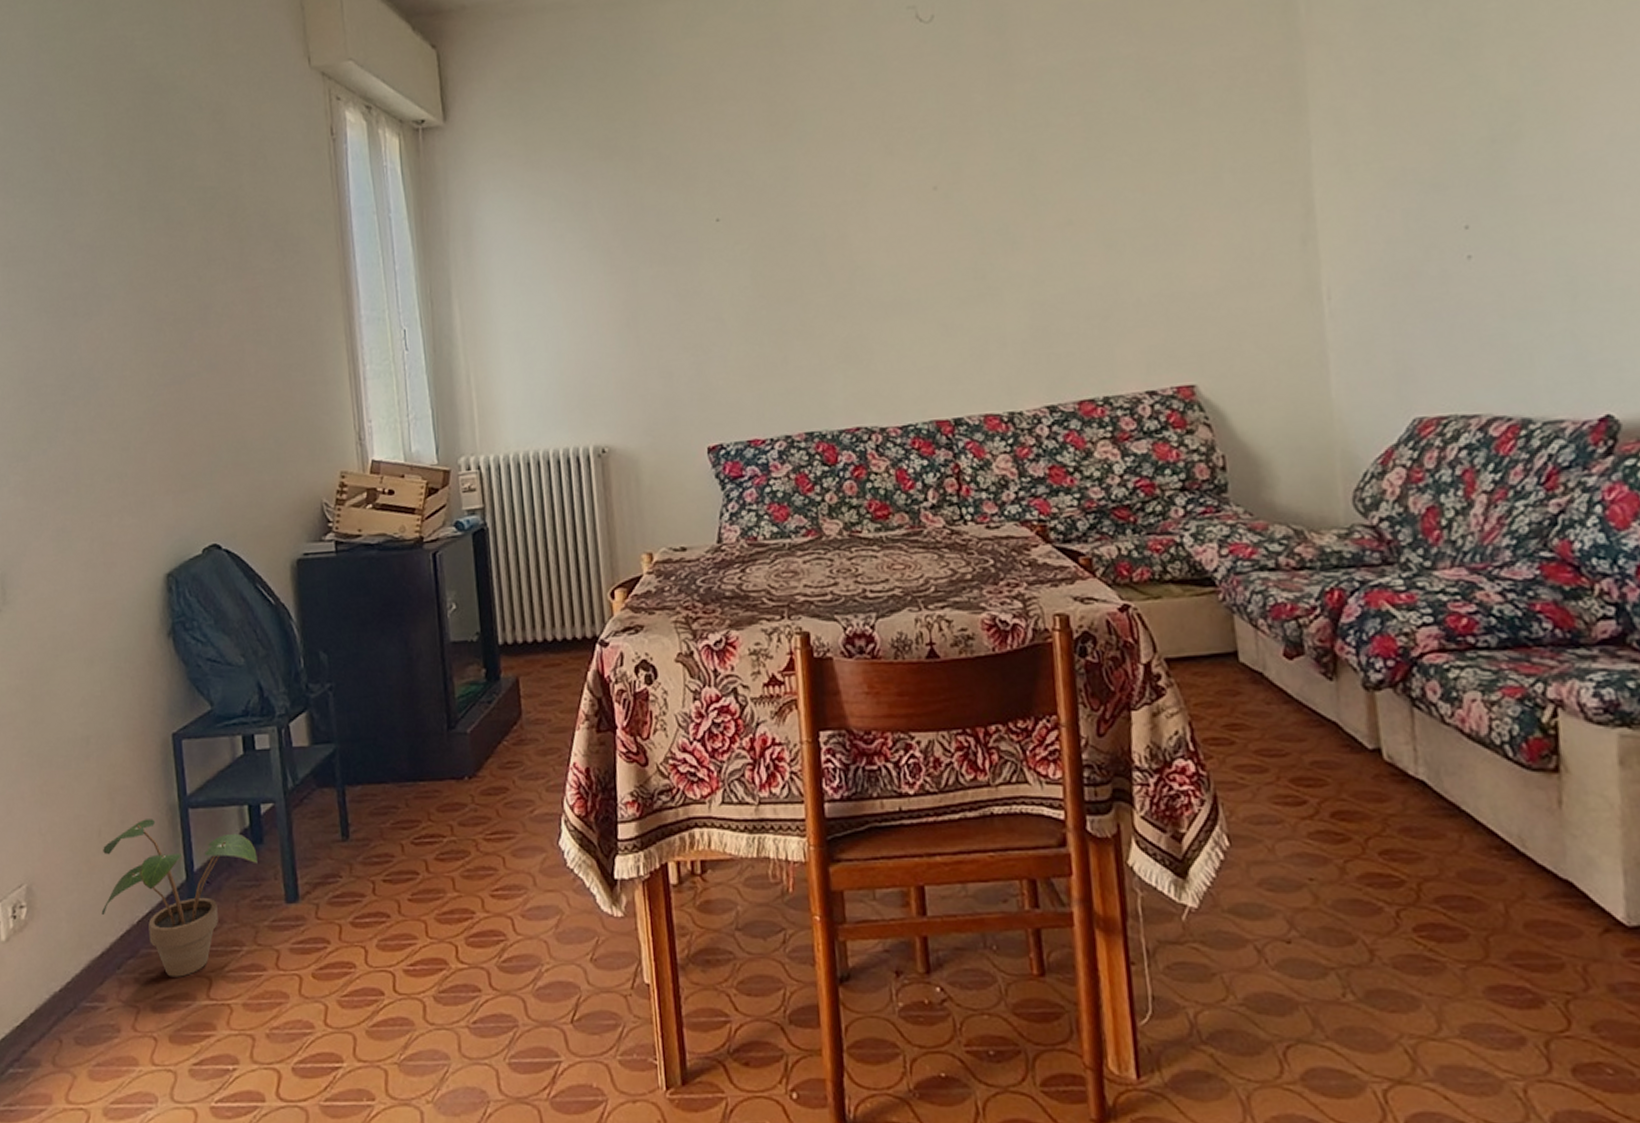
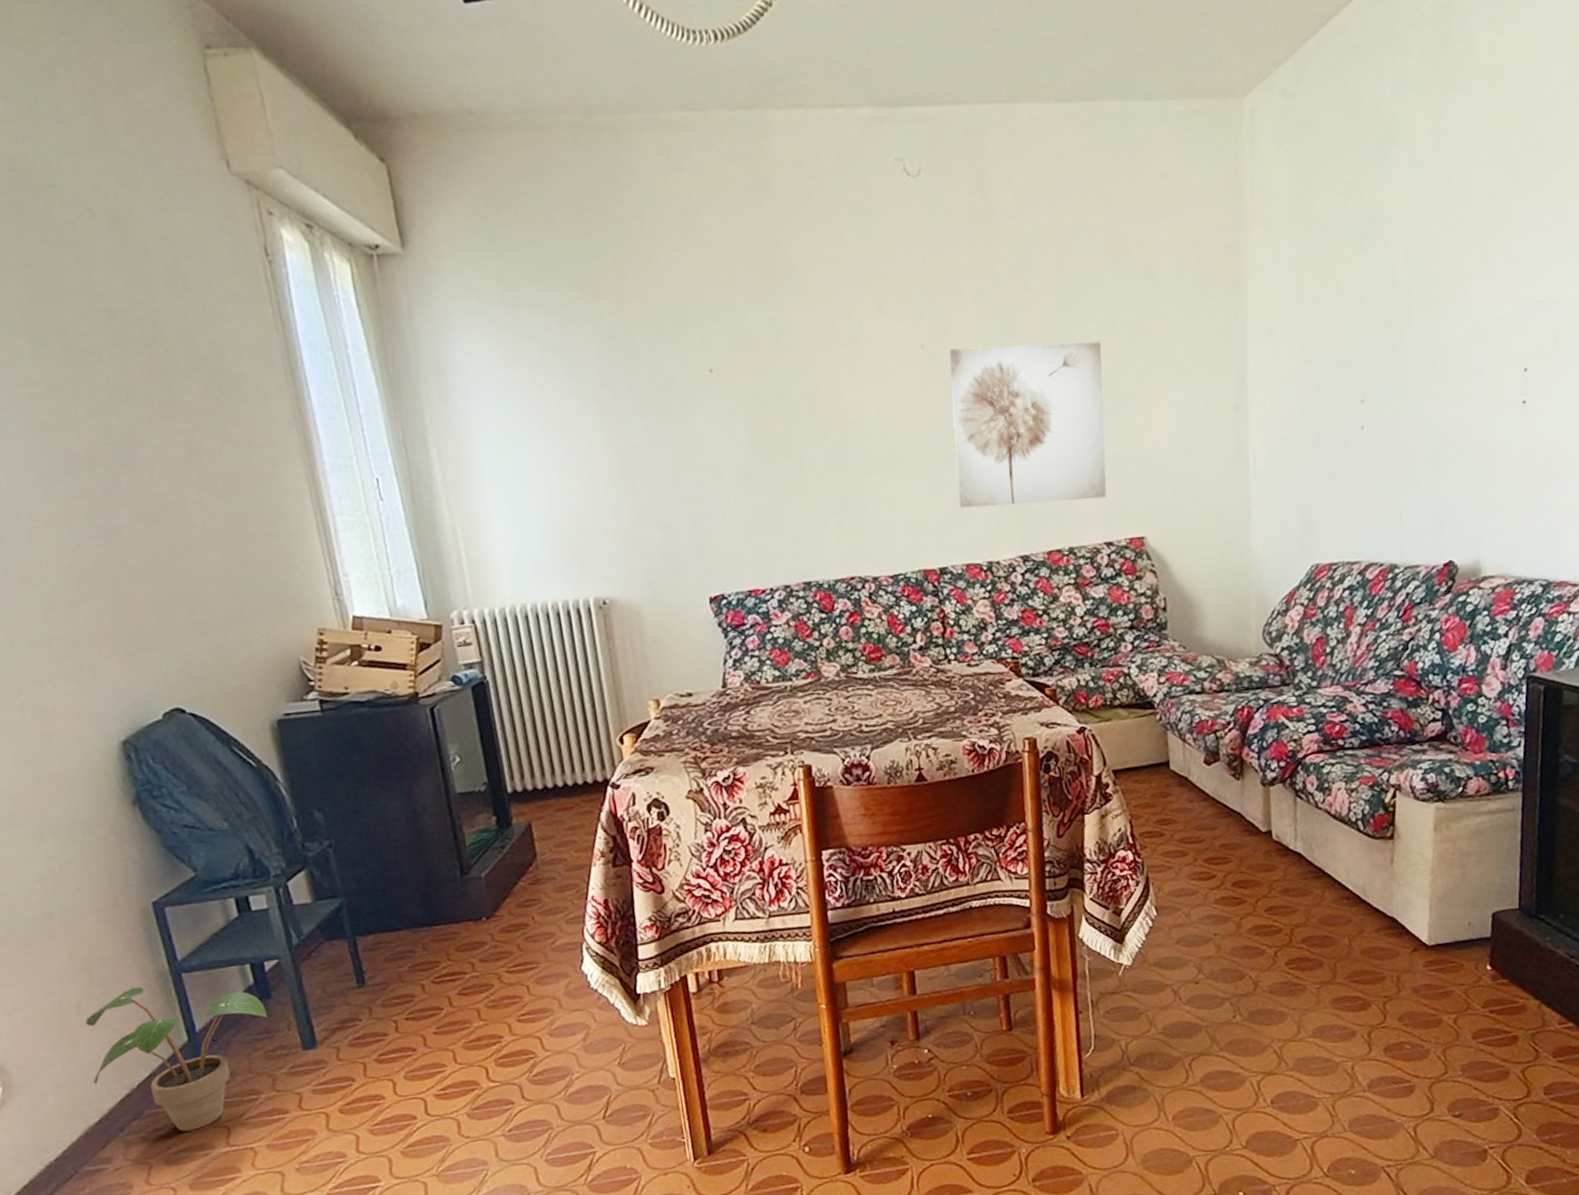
wall art: none [964,174,1147,355] -> present [949,341,1107,509]

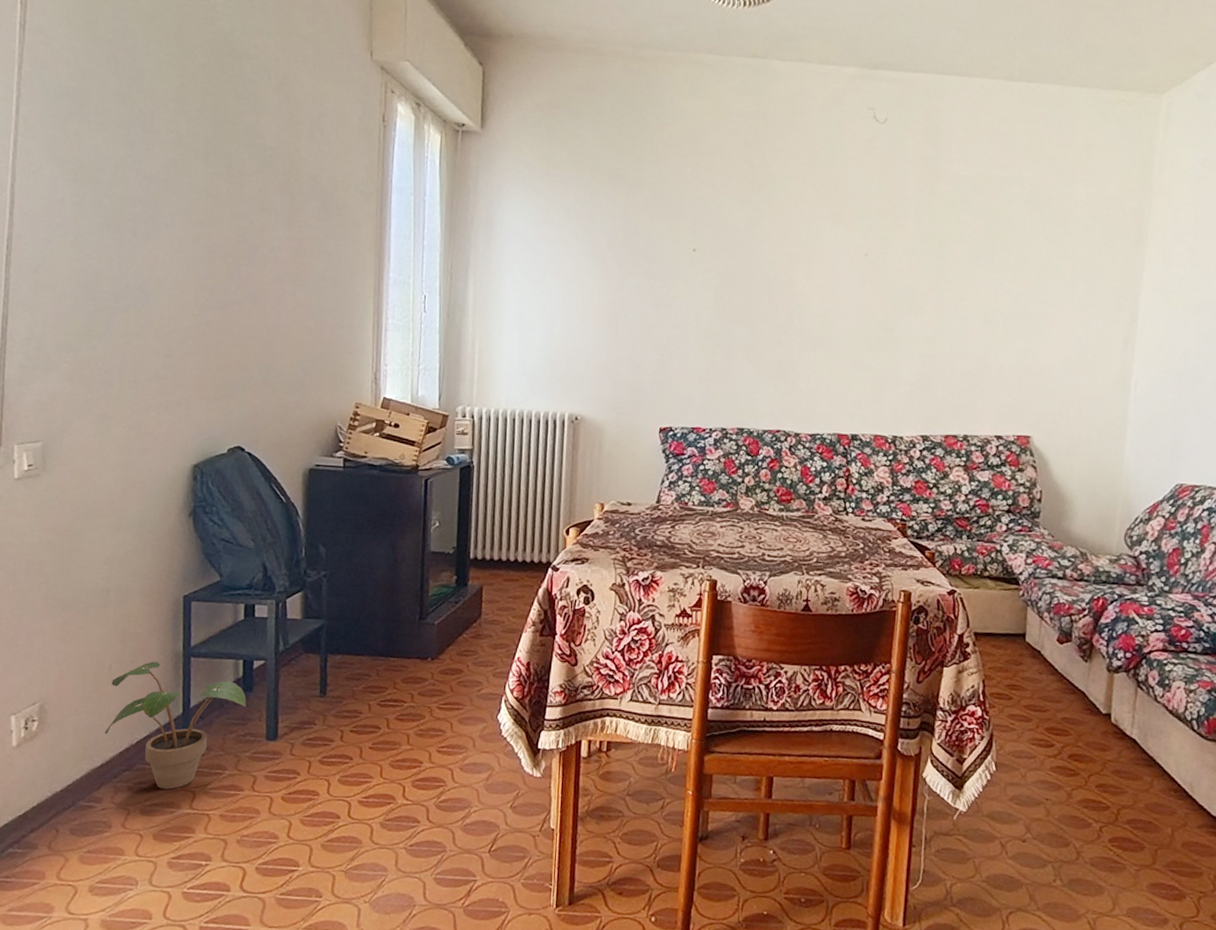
wall art: present [949,341,1107,509] -> none [876,260,1015,399]

